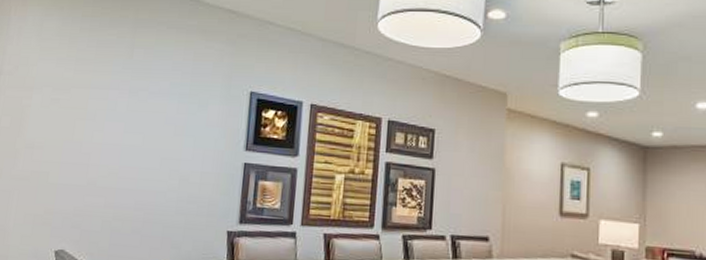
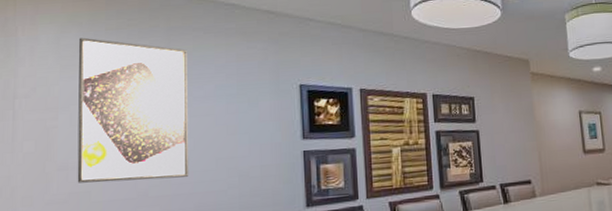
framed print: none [39,22,150,172] -> present [77,37,189,183]

